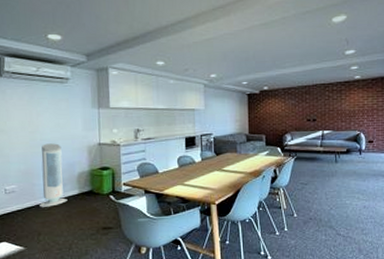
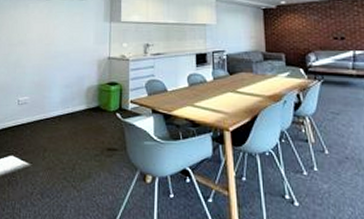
air purifier: present [38,143,68,207] -> none [47,56,75,121]

